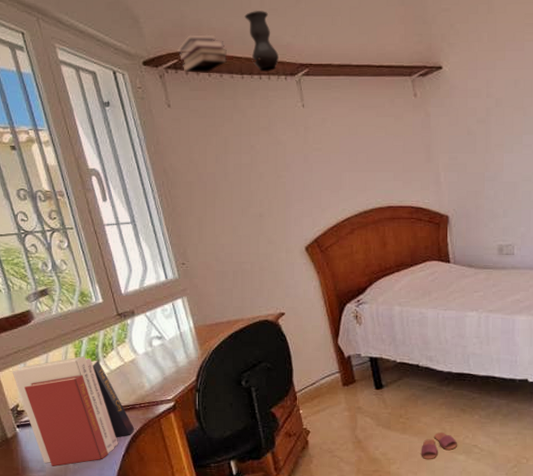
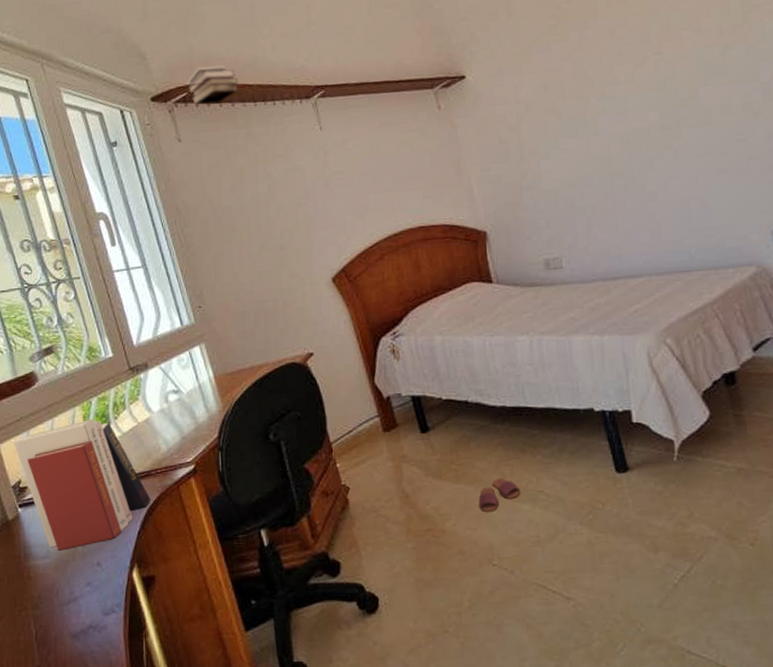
vase: present [244,11,279,72] -> none [255,36,293,98]

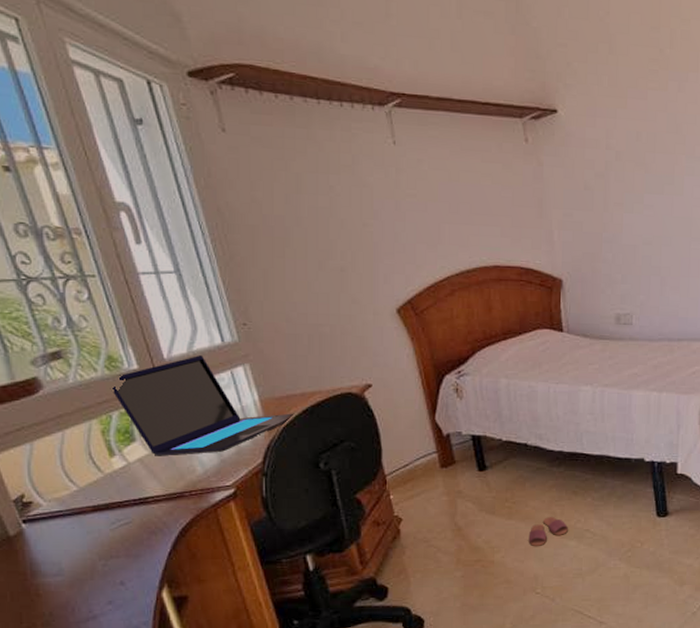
books: present [14,419,151,551] -> none [13,434,184,569]
laptop: none [90,339,245,437] -> present [110,355,294,456]
books: present [186,65,238,105] -> none [234,43,298,94]

